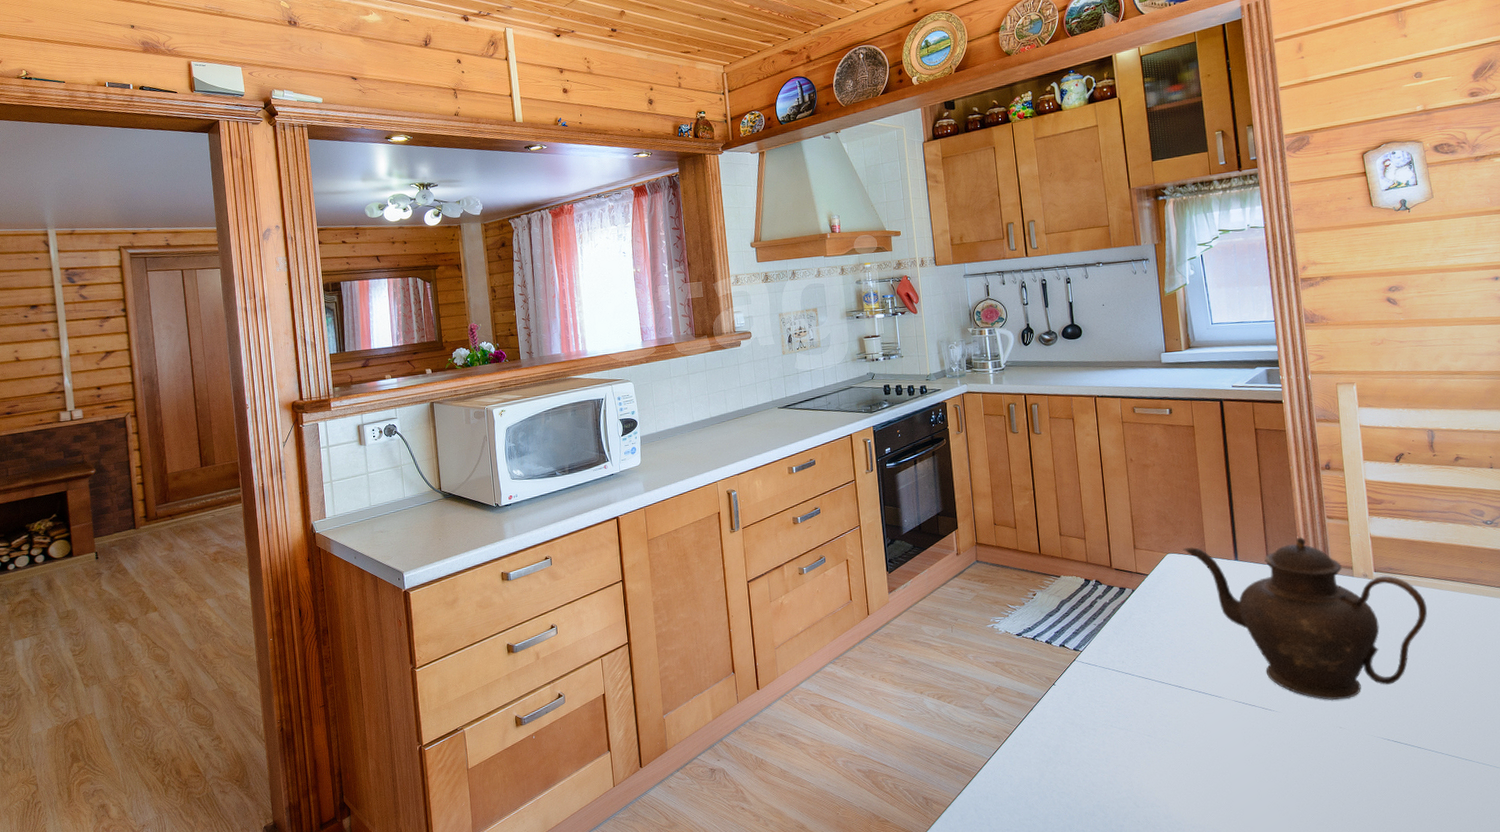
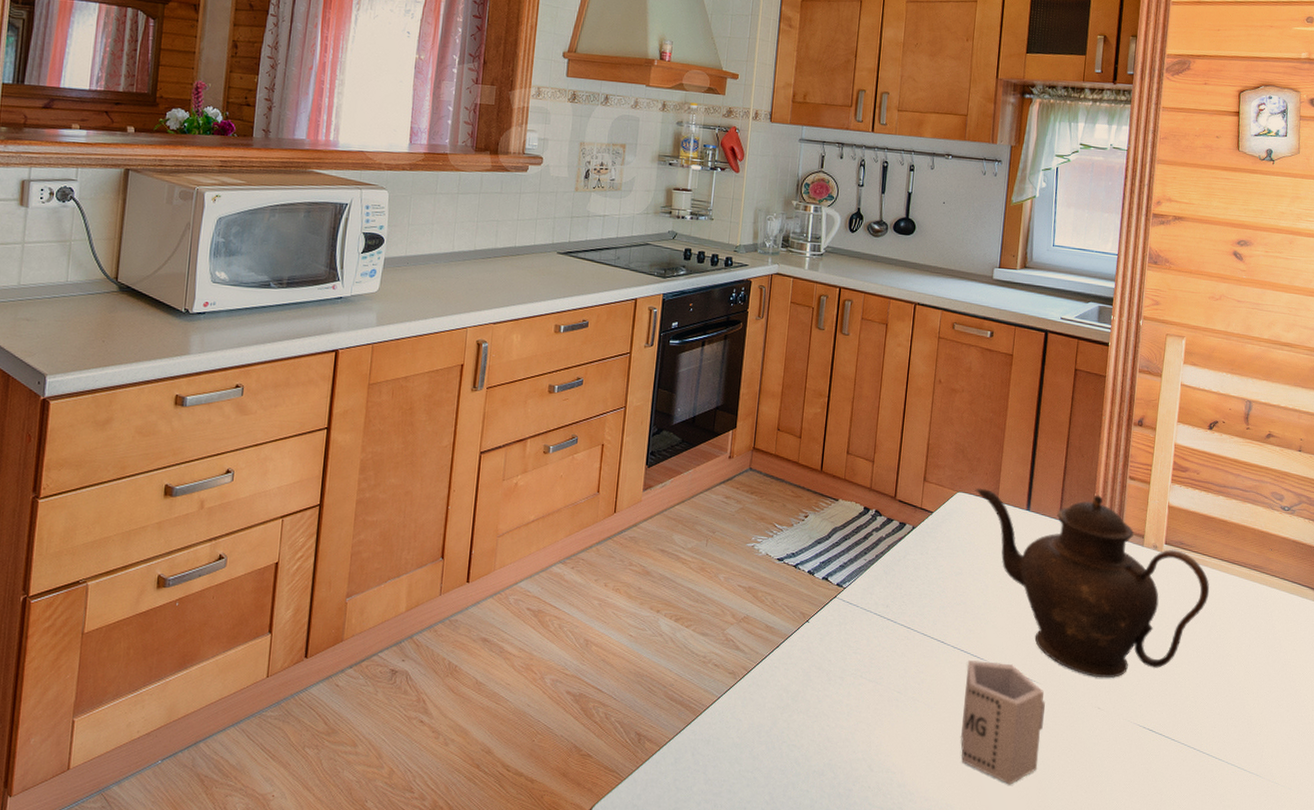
cup: none [1207,698,1293,806] -> present [960,660,1045,785]

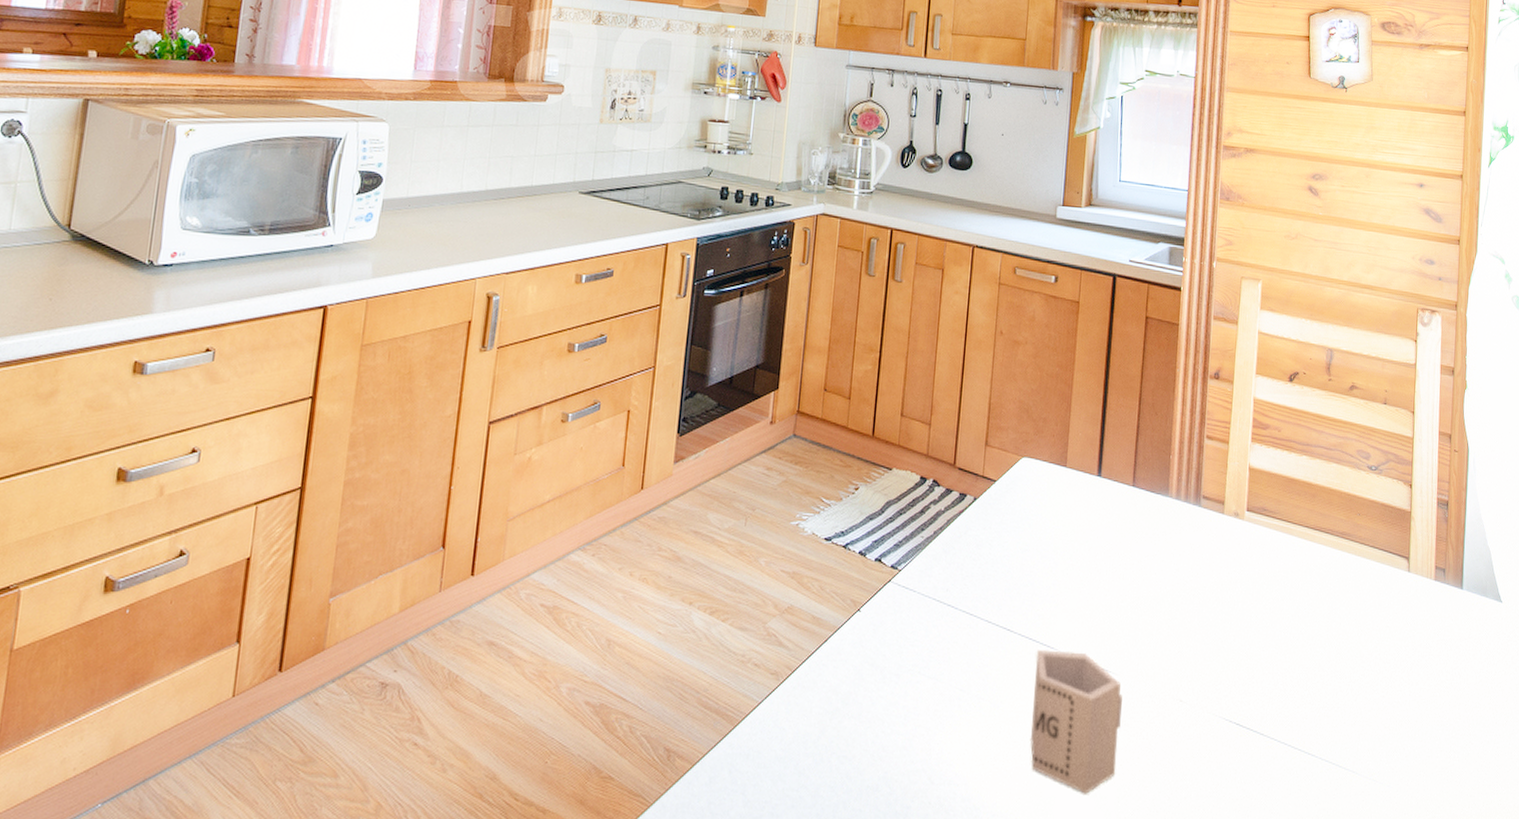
teapot: present [975,488,1210,679] -> none [1041,452,1296,666]

